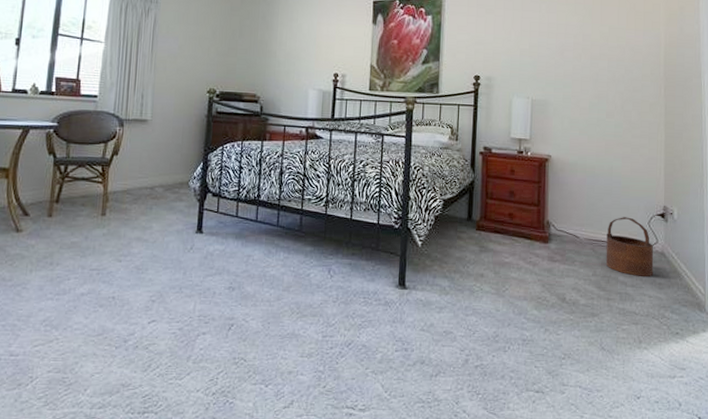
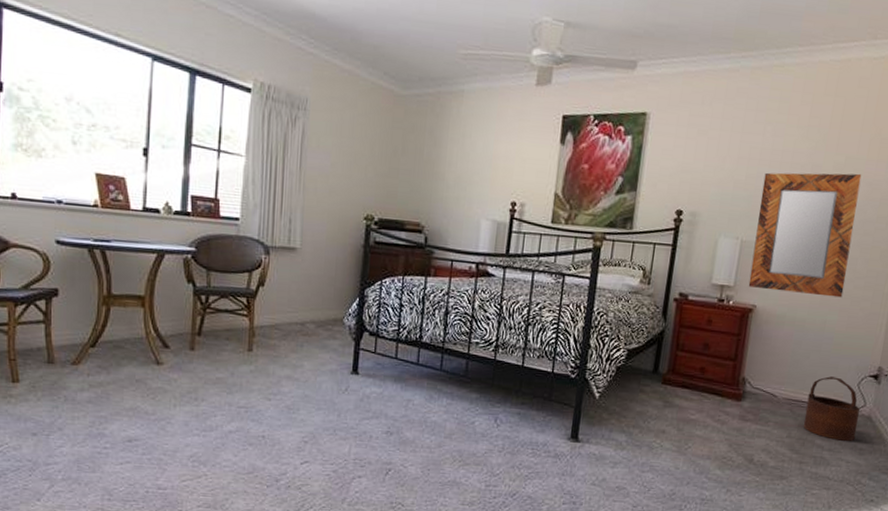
home mirror: none [542,40,624,146] -> present [748,172,862,298]

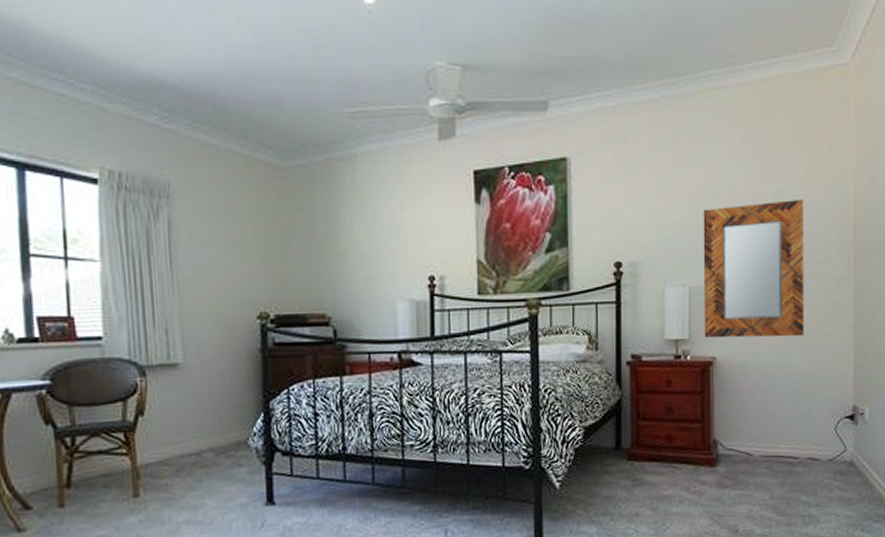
wooden bucket: present [803,376,860,442] -> none [785,424,842,494]

